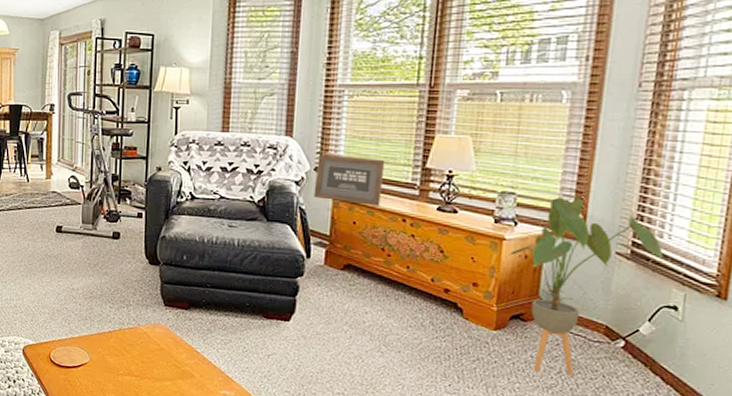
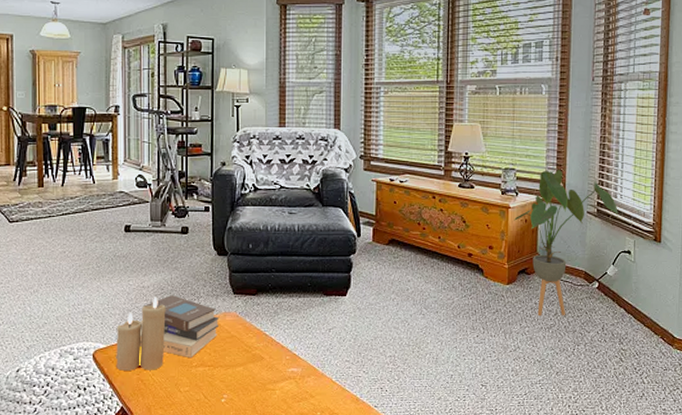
candle: none [44,300,95,373] -> present [116,297,166,371]
books: none [67,300,149,365] -> present [139,295,220,357]
picture frame: present [313,155,385,206] -> none [360,144,416,186]

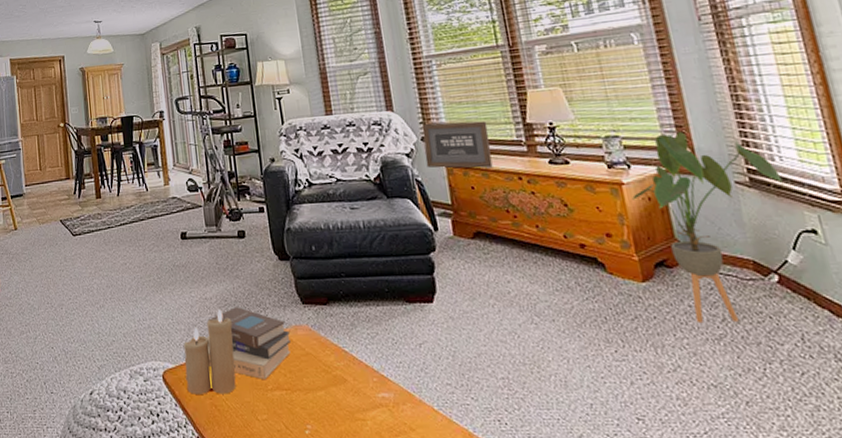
picture frame: none [360,144,416,186] -> present [421,121,493,169]

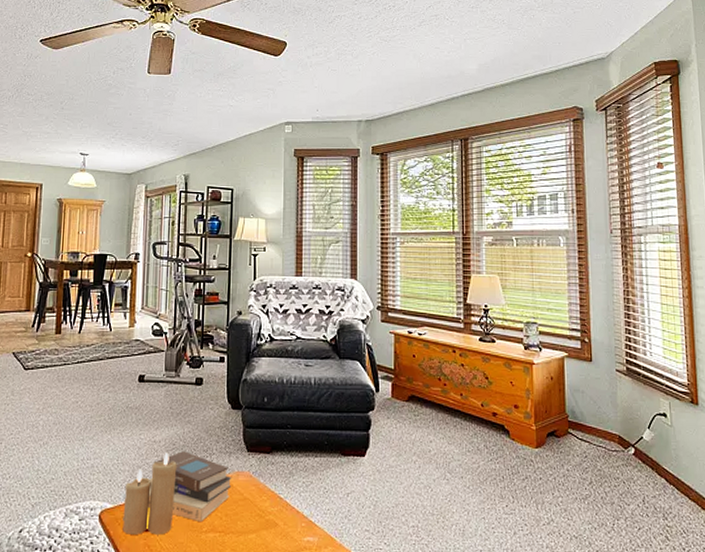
picture frame: present [421,121,493,169] -> none [378,295,435,339]
house plant: present [632,132,784,324] -> none [539,324,650,486]

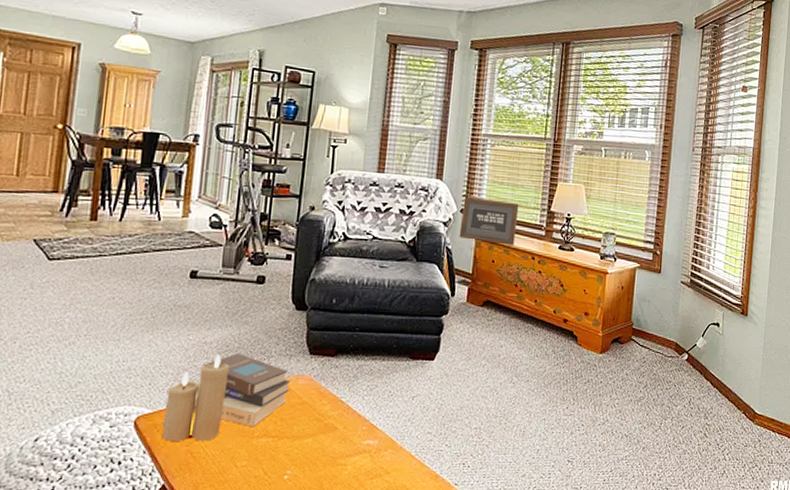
picture frame: none [378,295,435,339] -> present [459,197,519,245]

